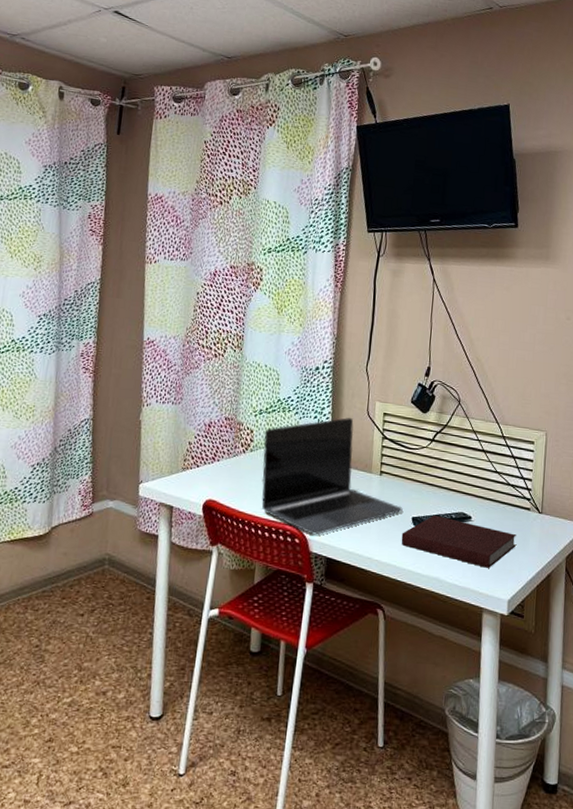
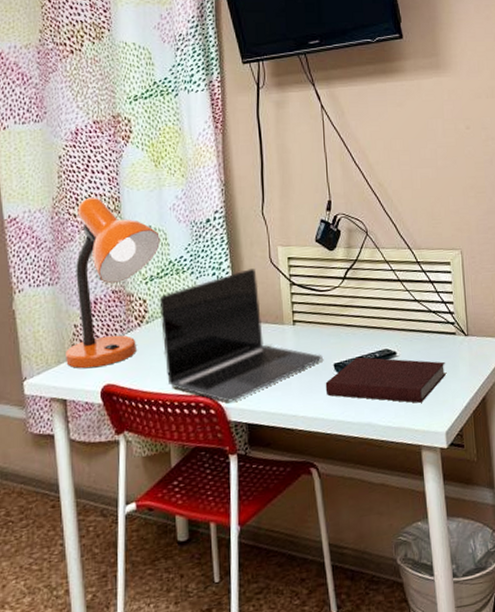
desk lamp: none [177,332,273,483] -> present [66,197,160,369]

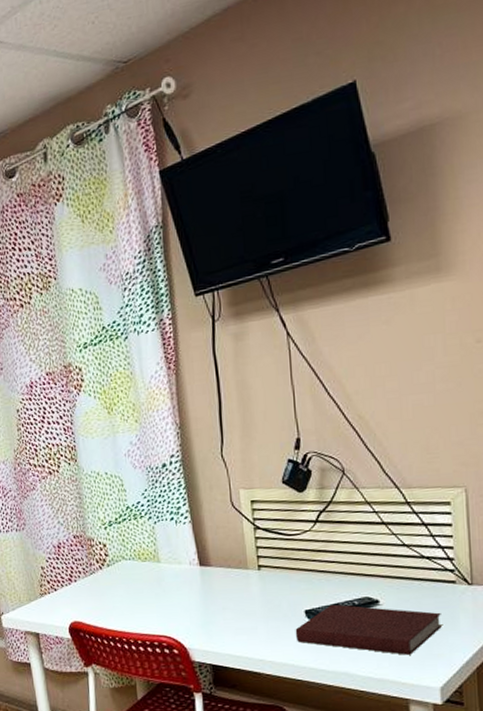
desk lamp: present [66,197,160,369] -> none [35,447,117,607]
laptop: present [159,269,323,402] -> none [118,513,292,643]

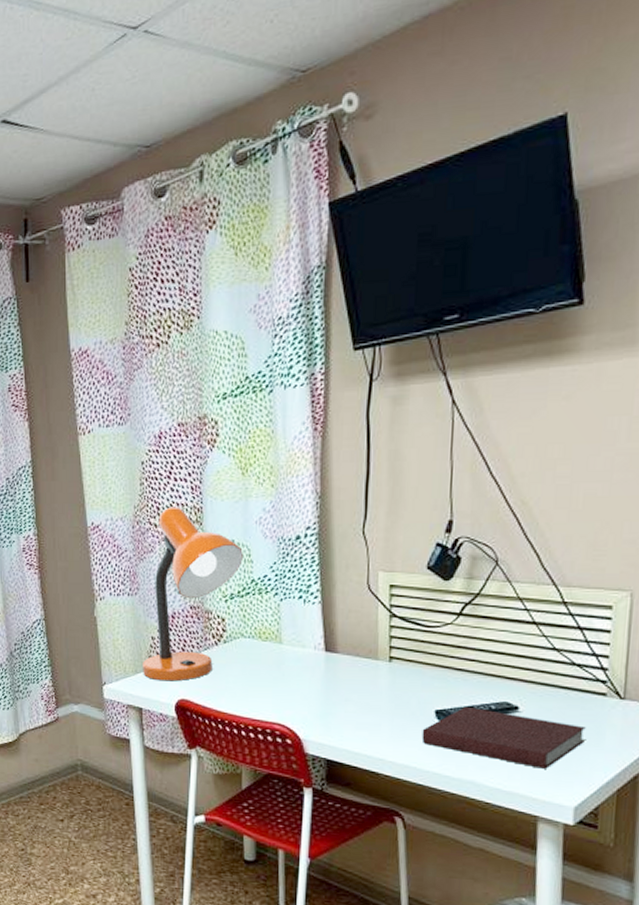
desk lamp: none [35,447,117,607] -> present [143,506,243,682]

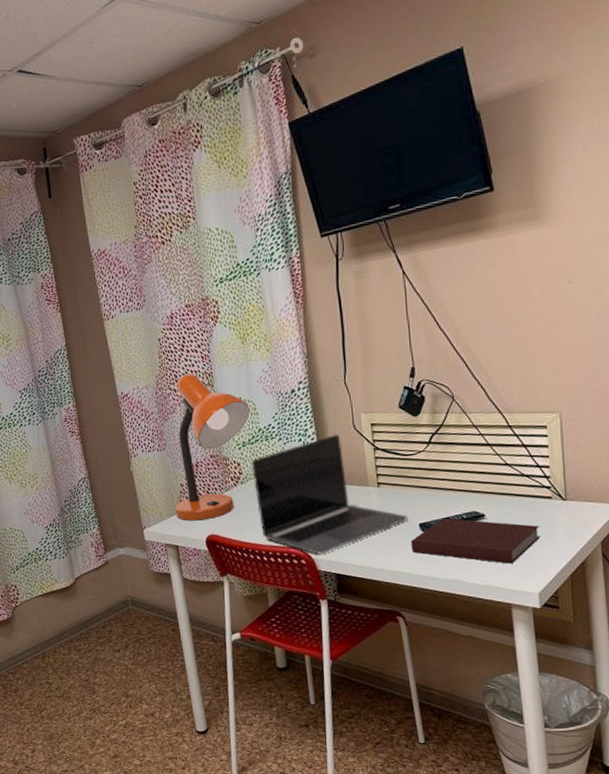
laptop: none [238,595,422,735] -> present [251,435,408,554]

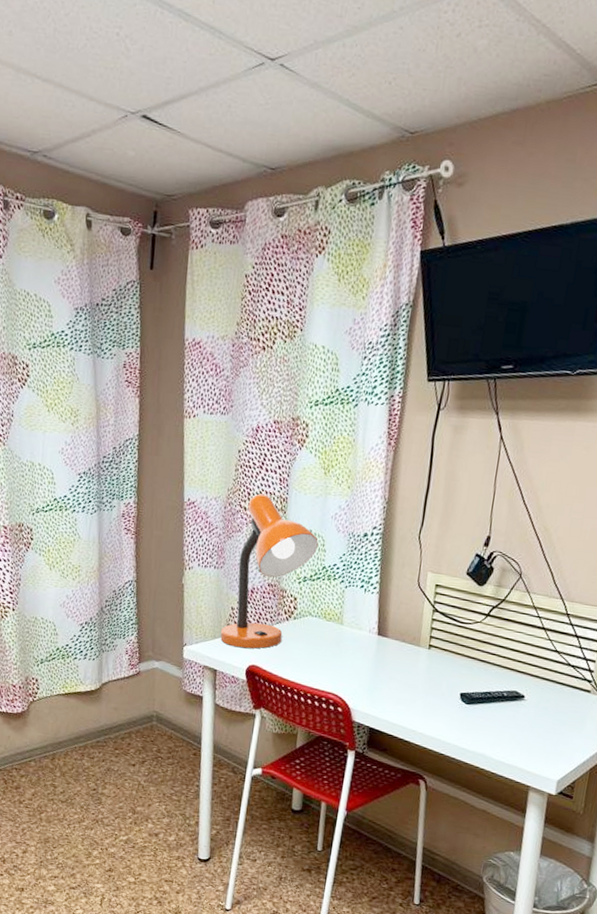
laptop: present [251,435,408,554] -> none [304,588,451,706]
notebook: present [410,518,541,564] -> none [447,692,573,748]

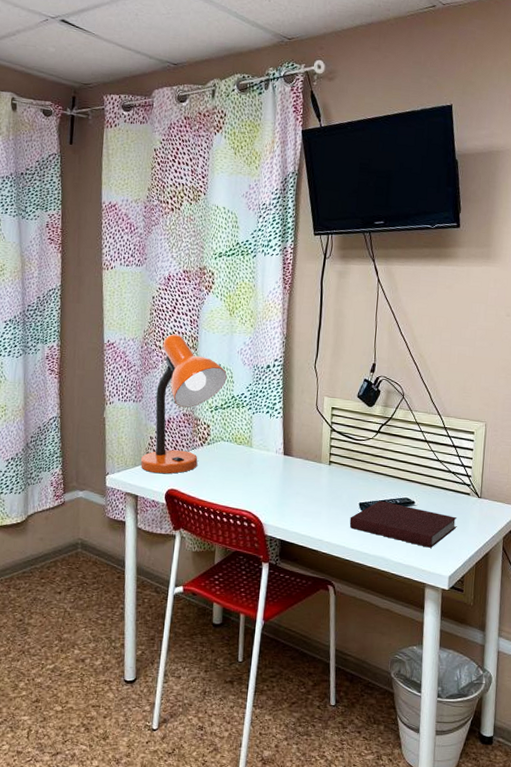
notebook: none [447,692,573,748] -> present [349,500,457,548]

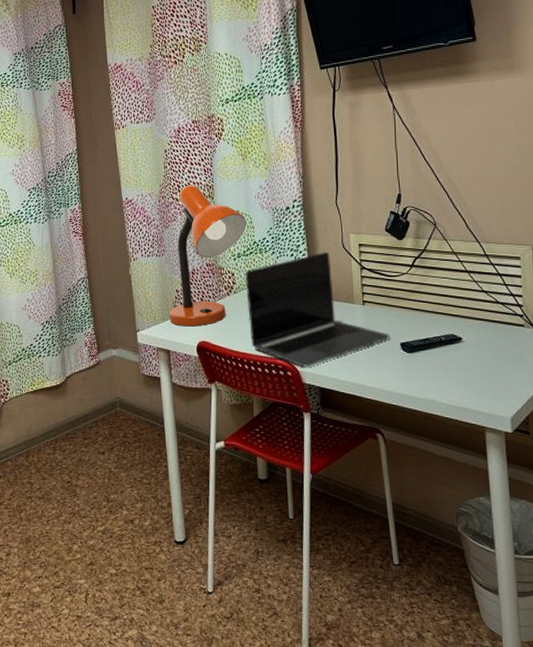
laptop: none [219,412,351,520] -> present [245,252,390,367]
notebook: present [349,500,457,548] -> none [392,339,514,387]

